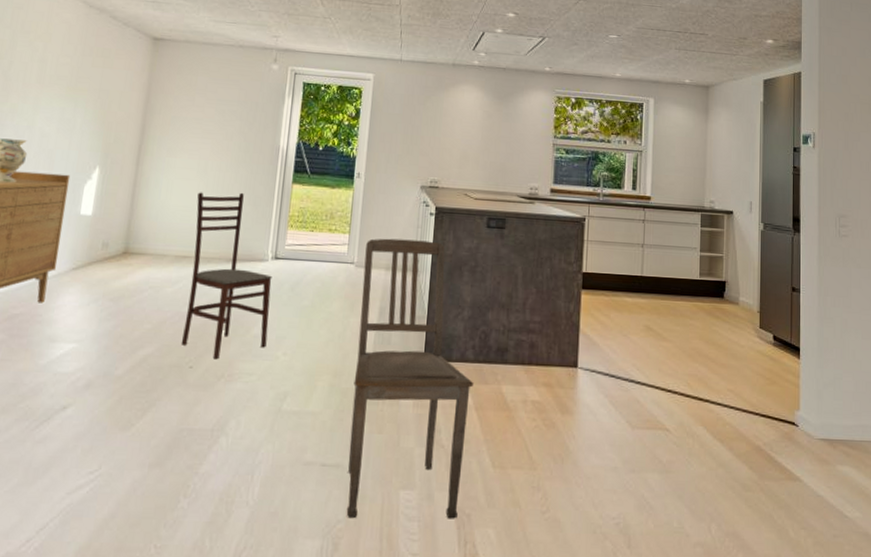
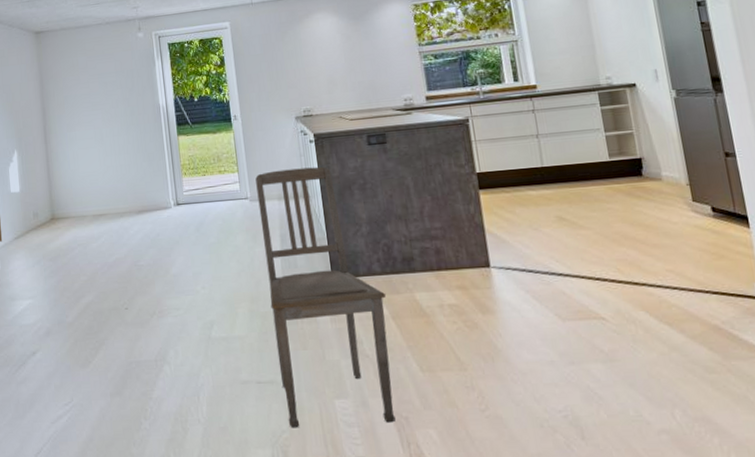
dining chair: present [180,192,272,360] -> none [100,151,186,300]

